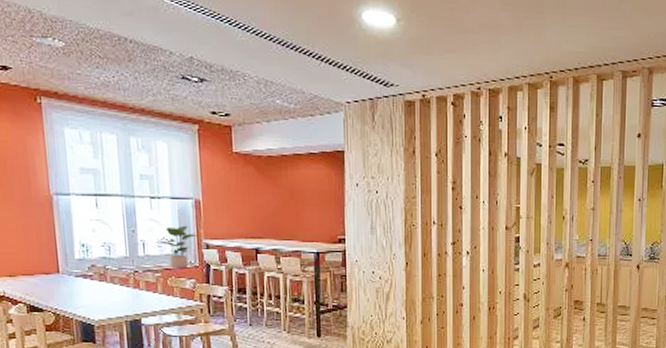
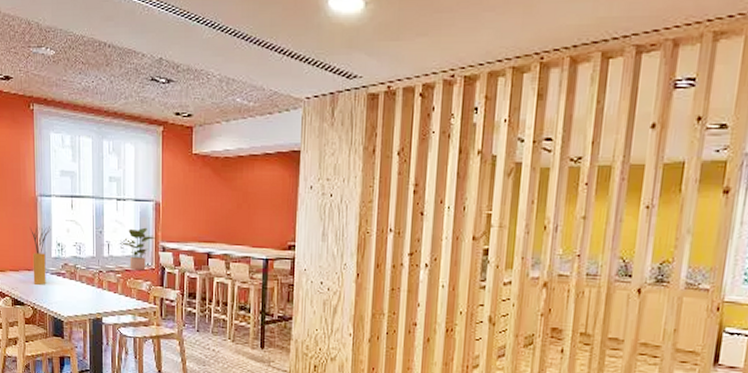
vase: none [44,226,72,289] -> present [29,226,51,285]

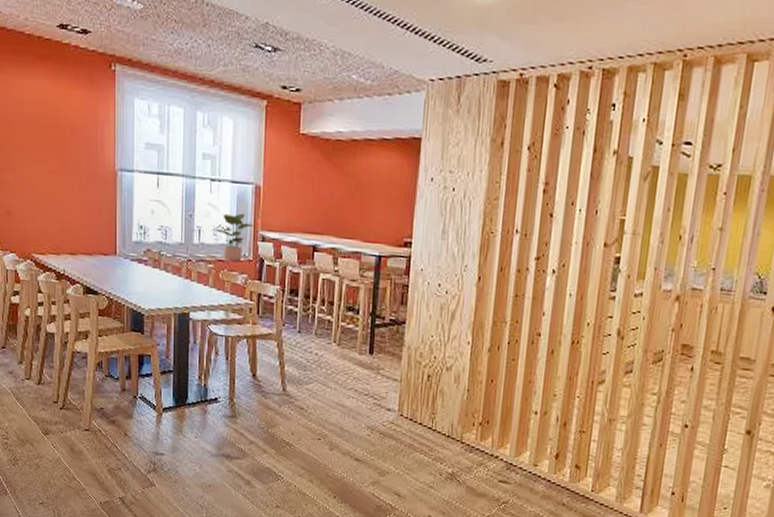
vase: present [29,226,51,285] -> none [107,205,132,273]

